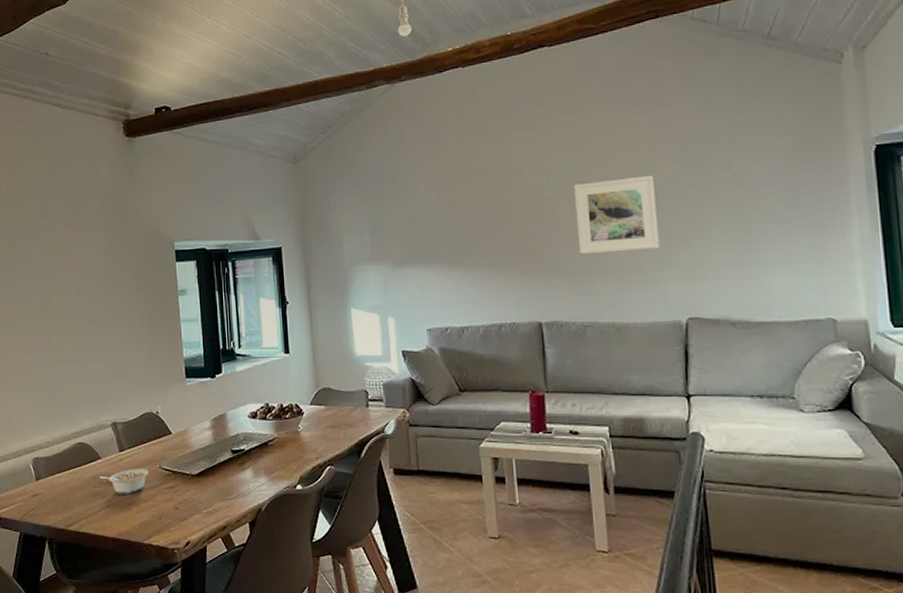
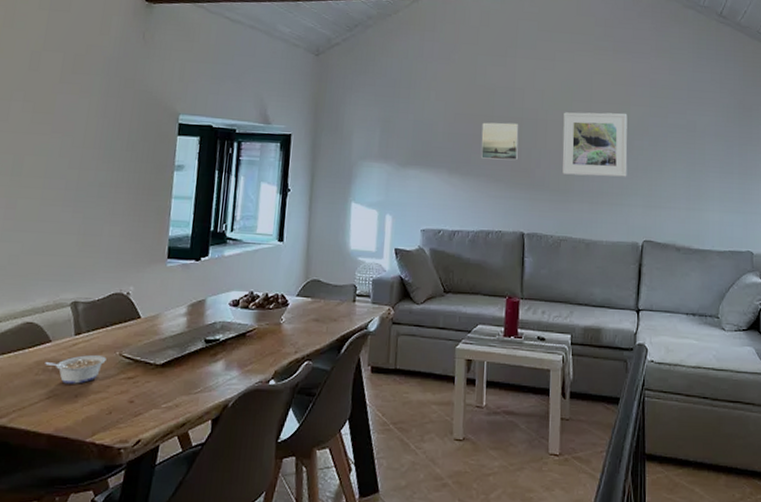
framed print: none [480,204,525,248] -> present [481,122,519,161]

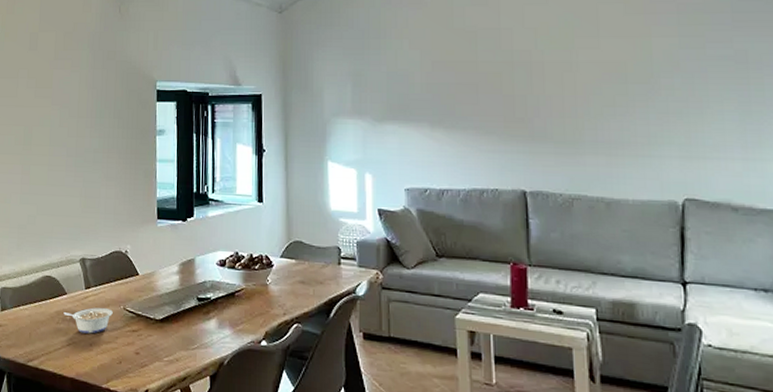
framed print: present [481,122,519,161] -> none [465,68,511,110]
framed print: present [562,112,628,177] -> none [564,46,655,124]

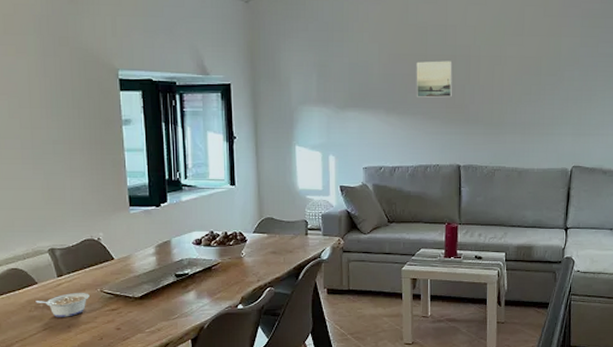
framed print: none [465,68,511,110] -> present [416,61,453,98]

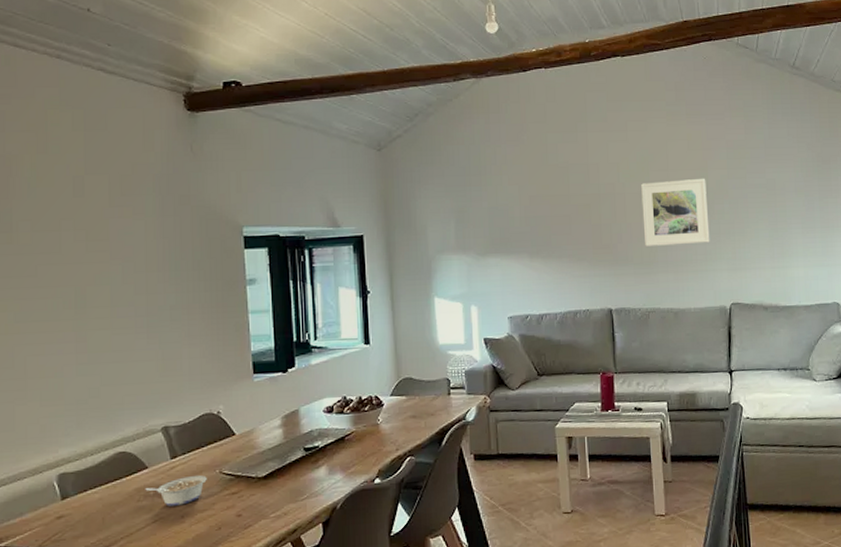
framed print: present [416,61,453,98] -> none [559,200,598,239]
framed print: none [495,44,559,109] -> present [641,178,710,246]

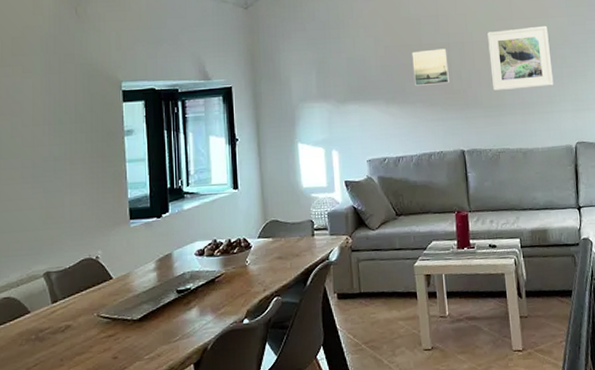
legume: present [145,475,207,506] -> none [27,319,85,350]
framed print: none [559,200,598,239] -> present [412,48,449,86]

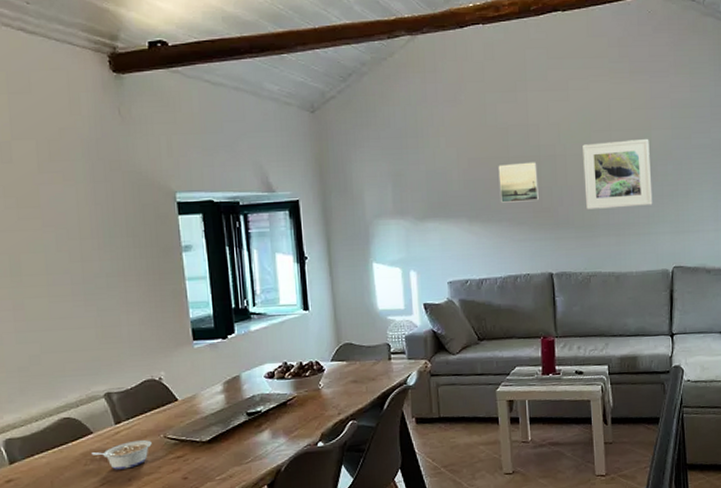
legume: none [27,319,85,350] -> present [91,440,152,470]

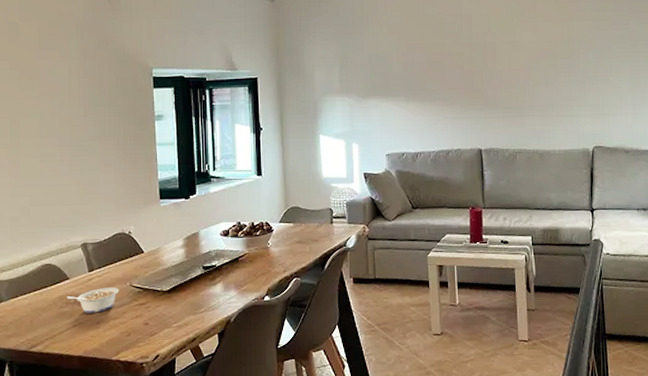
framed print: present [498,162,539,203] -> none [434,48,470,84]
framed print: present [583,138,653,209] -> none [511,29,575,92]

